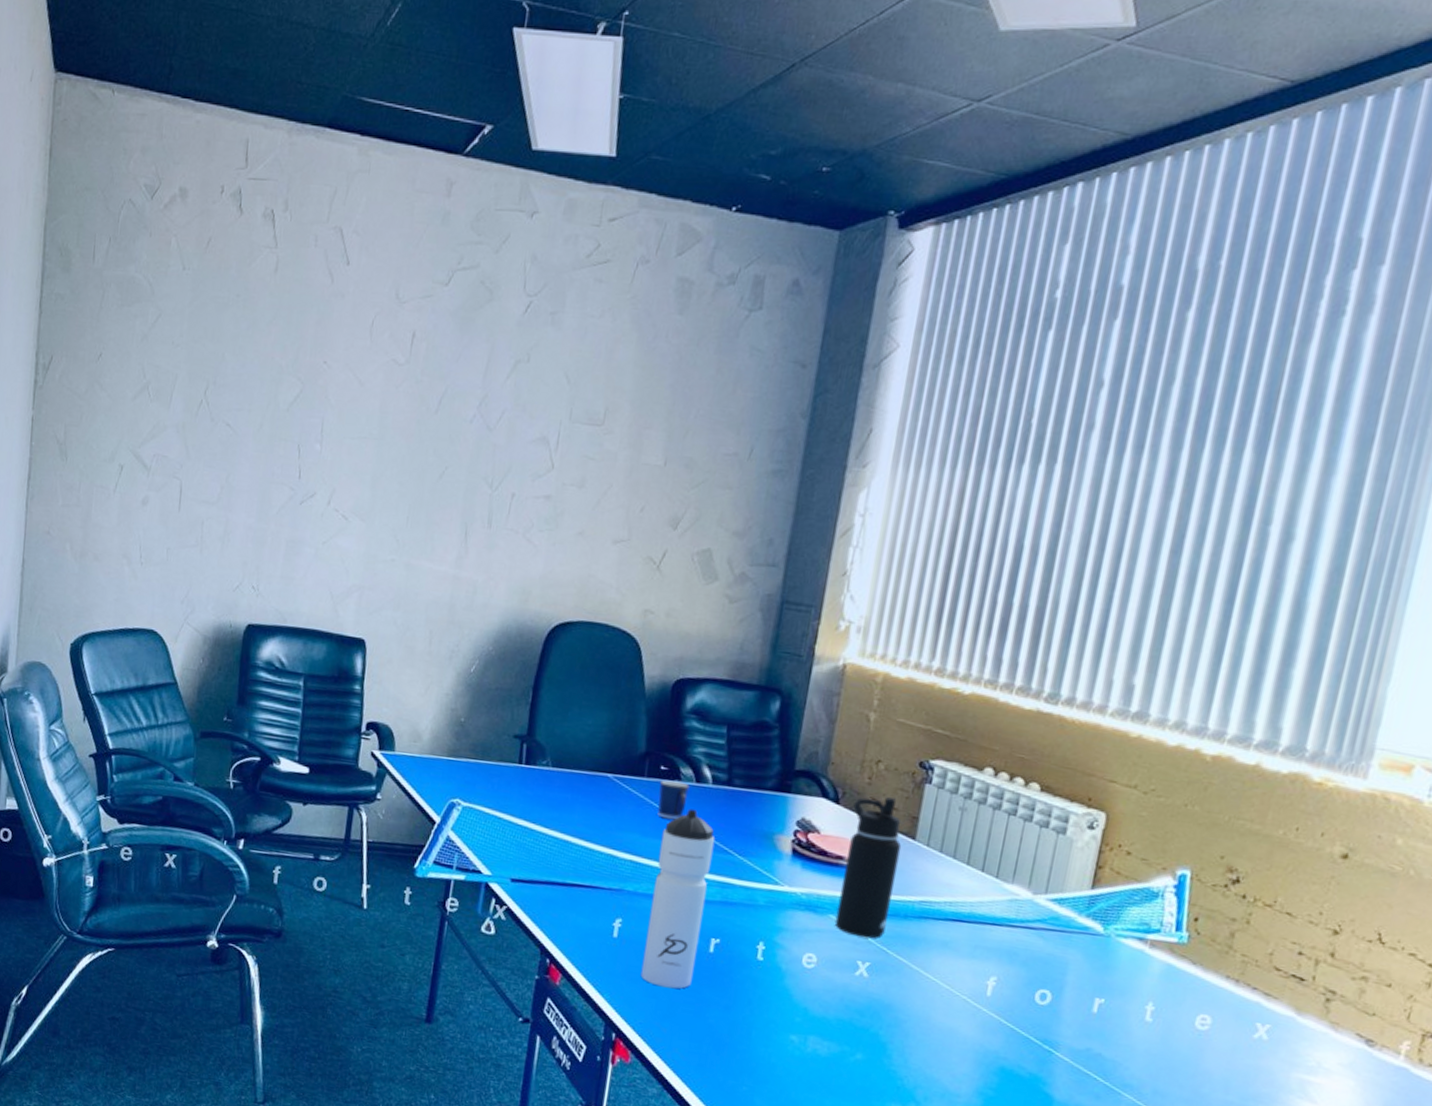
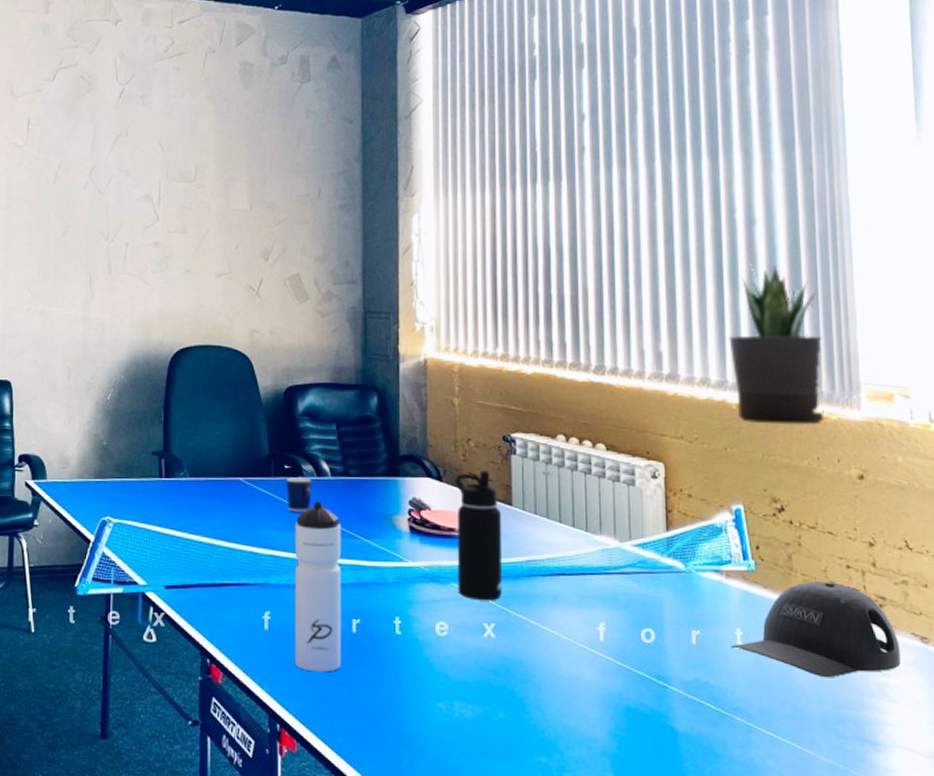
baseball cap: none [1136,963,1339,1069] -> present [730,581,901,677]
planter: none [1210,589,1351,791] -> present [729,263,824,425]

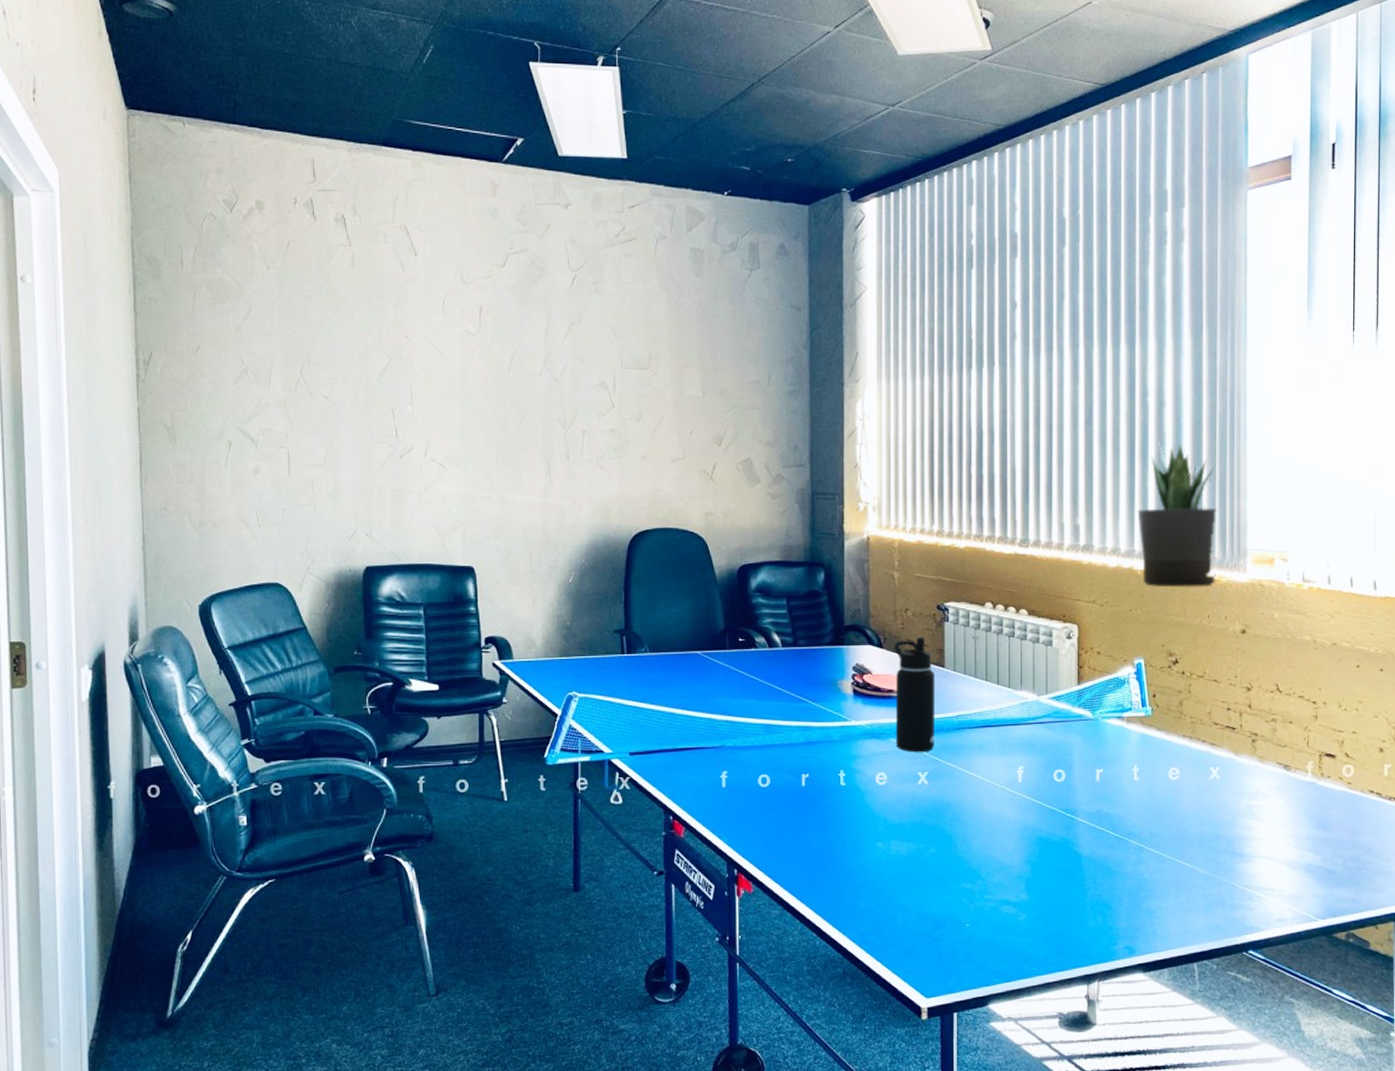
mug: present [285,477,312,513] -> none [739,649,764,681]
water bottle: present [294,501,342,673] -> none [748,670,792,823]
baseball cap: present [730,581,901,677] -> none [1128,722,1267,802]

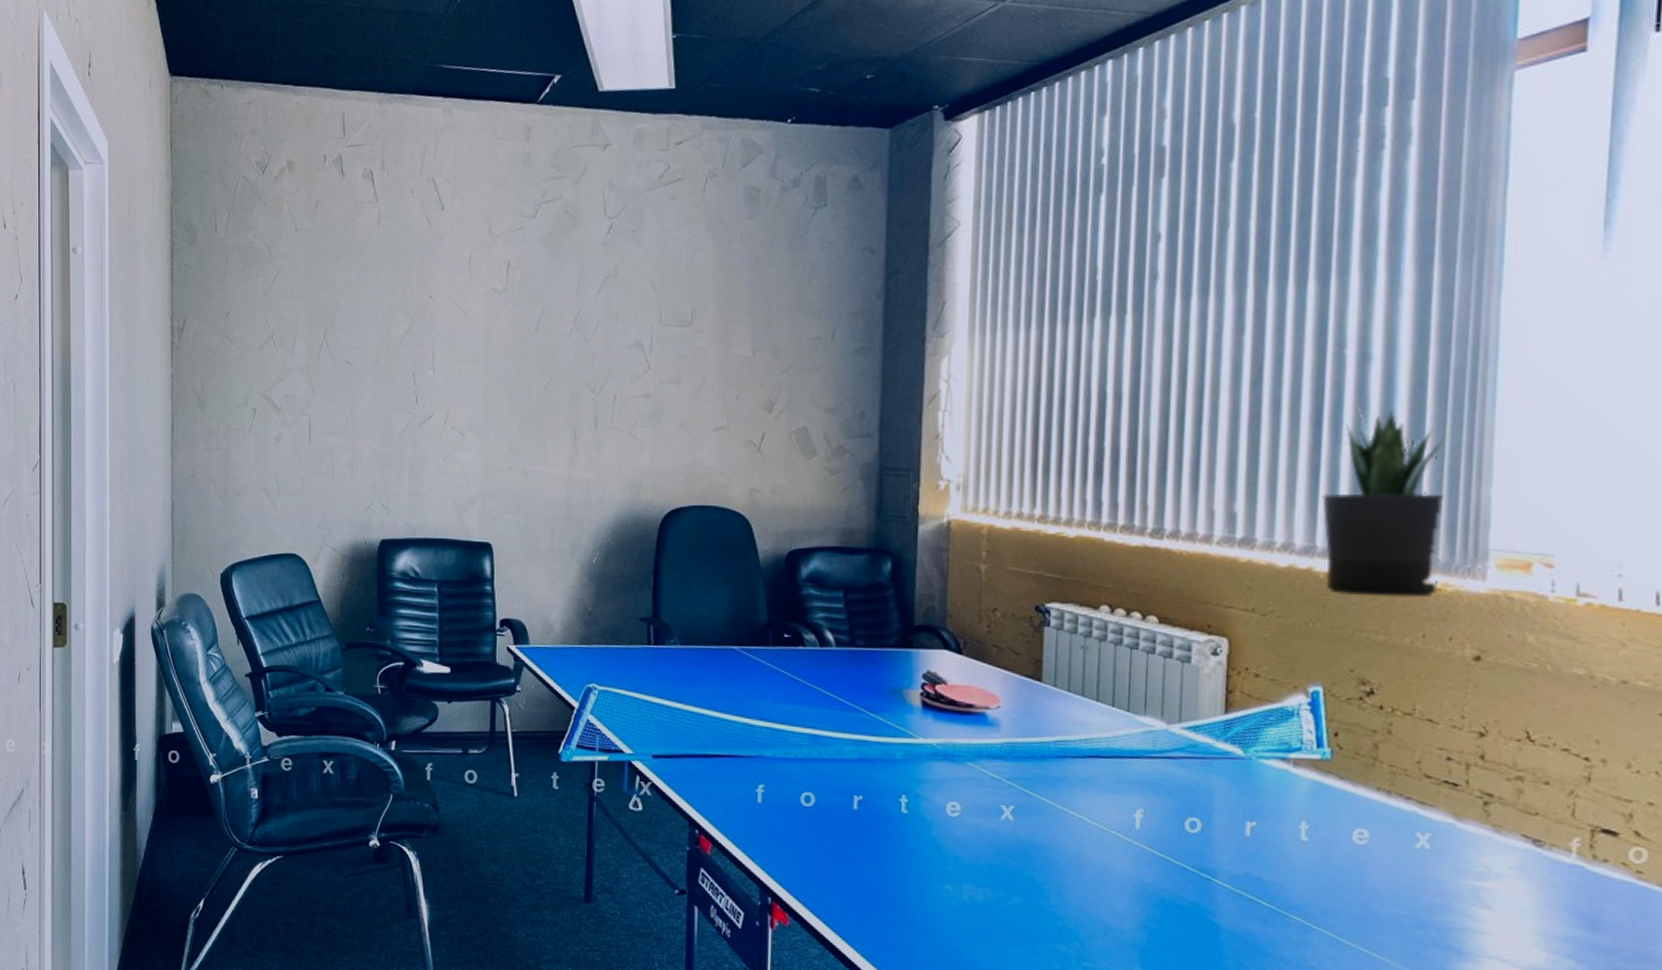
water bottle: present [894,637,936,752] -> none [973,643,1029,781]

